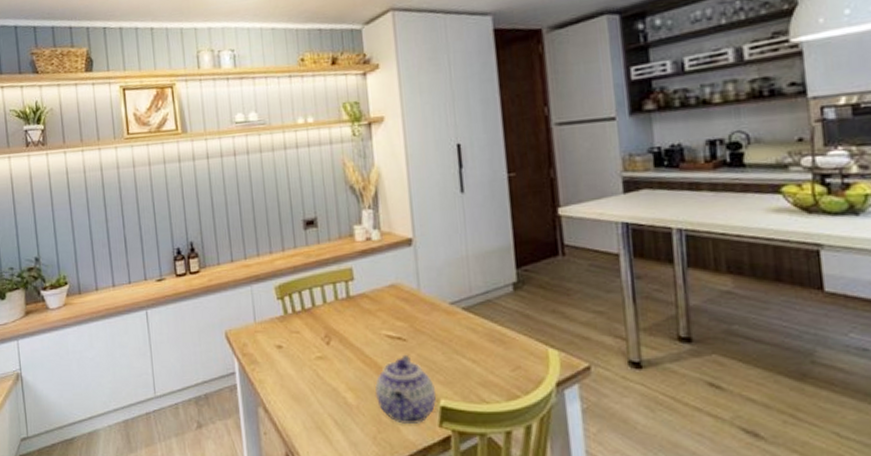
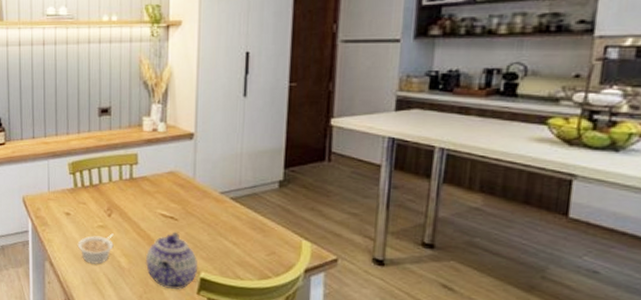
legume: none [294,364,337,404] -> present [77,233,114,264]

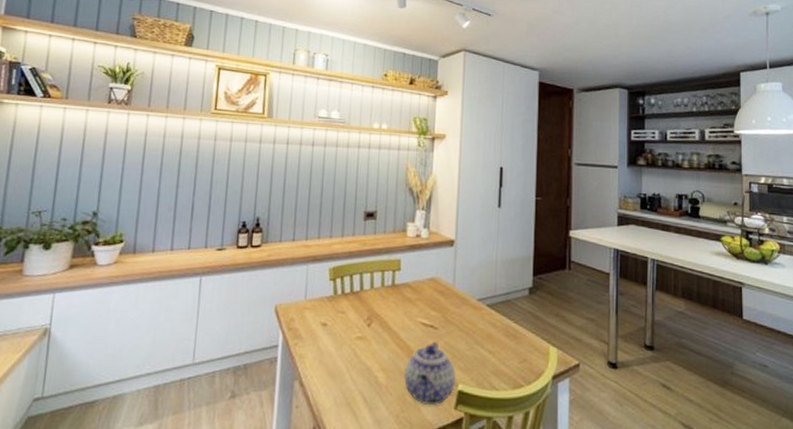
legume: present [77,233,114,264] -> none [332,345,373,381]

